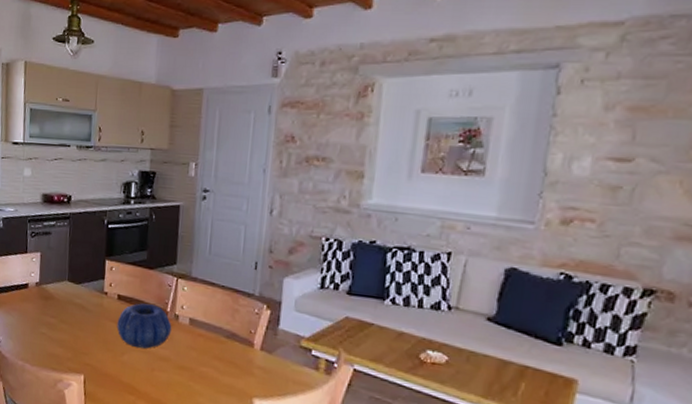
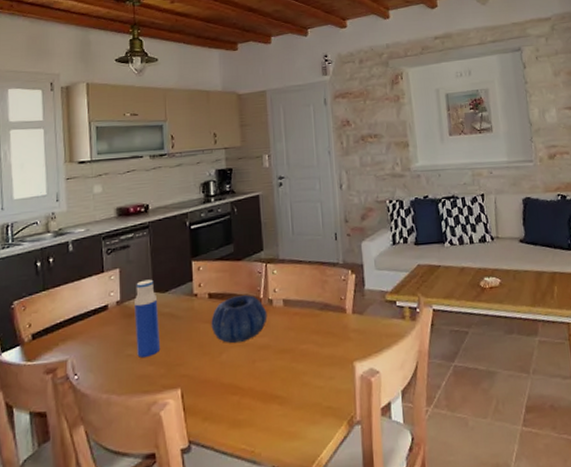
water bottle: none [49,268,72,340] -> present [134,279,161,358]

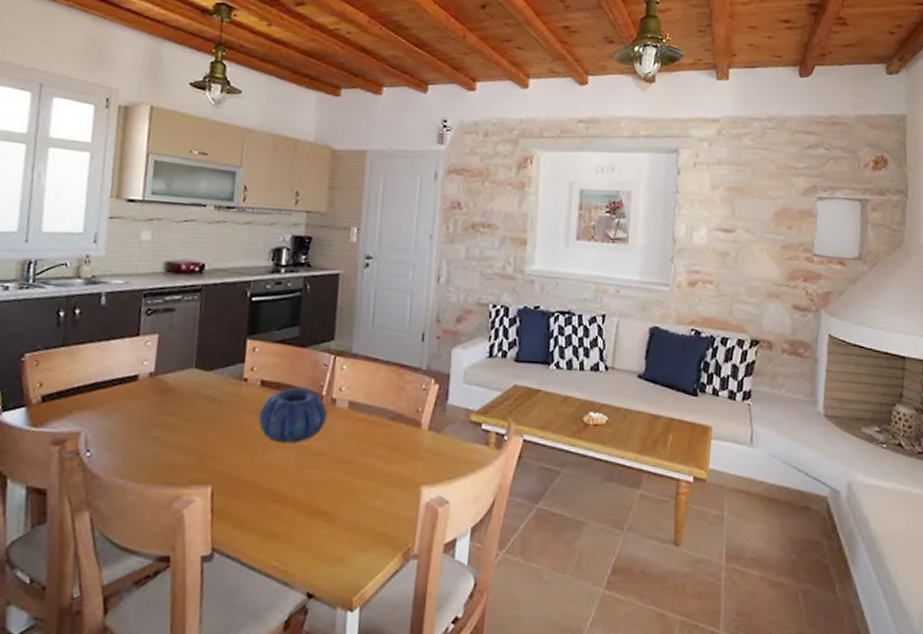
water bottle: present [134,279,161,358] -> none [165,352,200,443]

